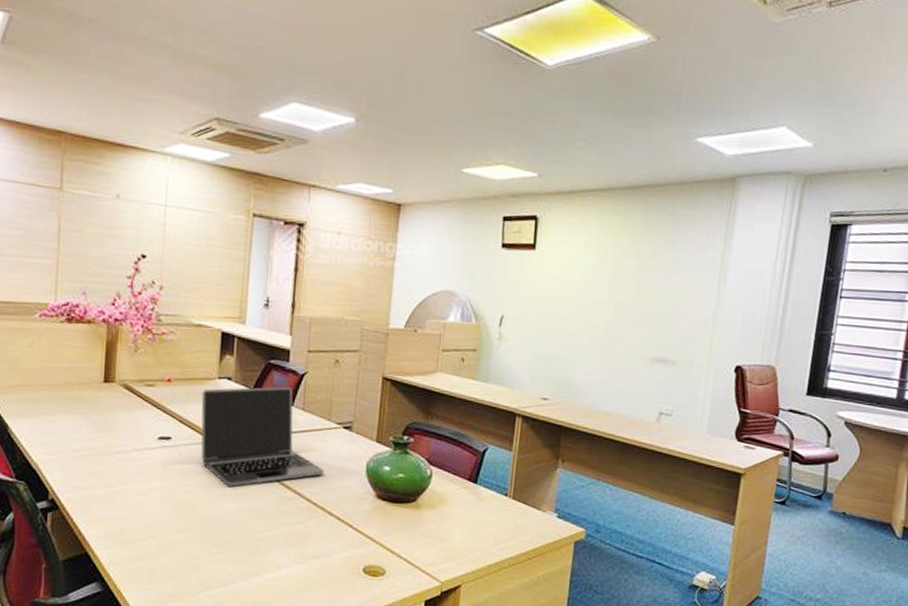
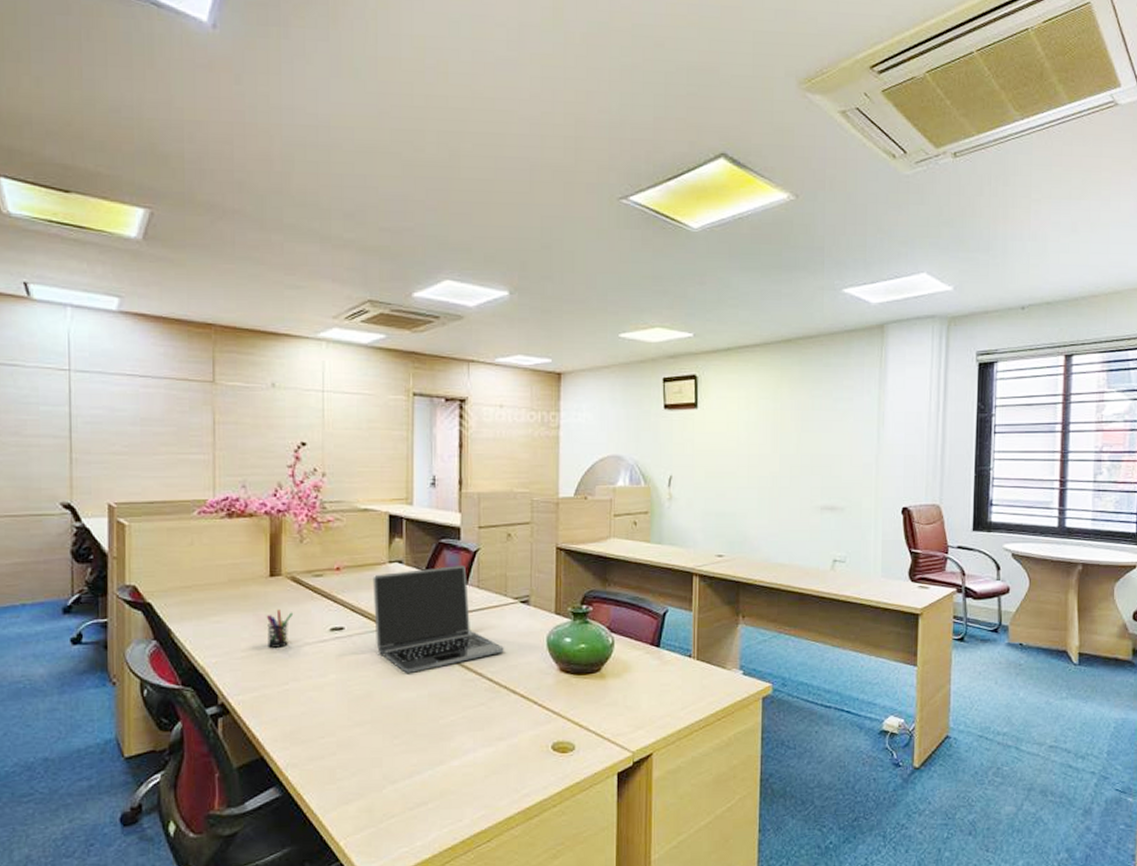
pen holder: none [98,414,125,451] -> present [266,609,294,648]

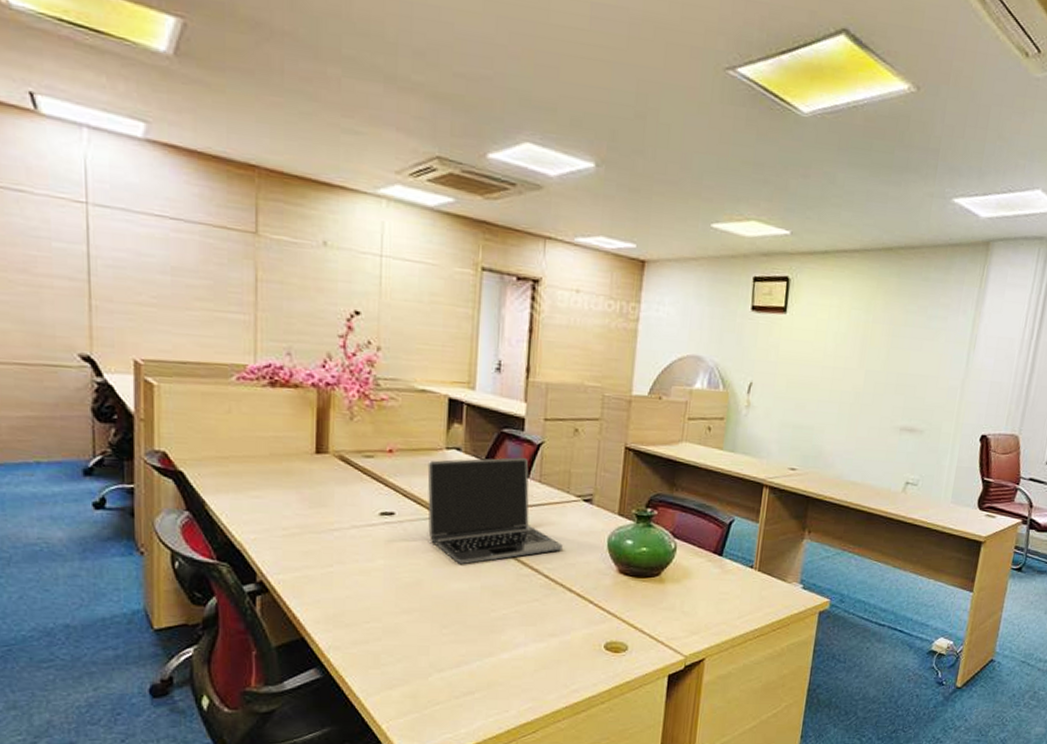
pen holder: present [266,609,294,648] -> none [310,488,341,529]

